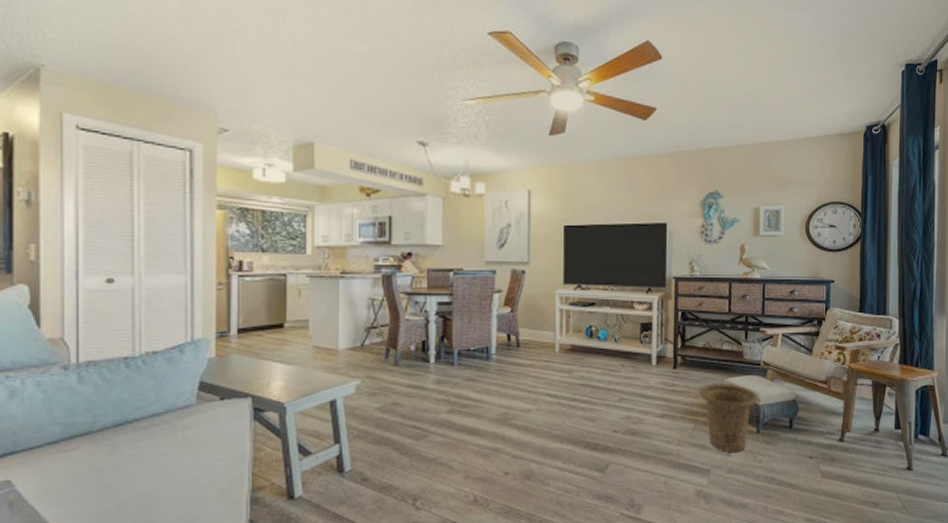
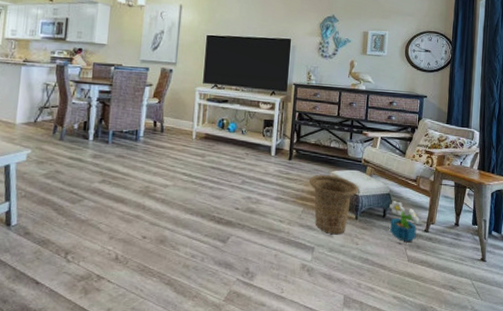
decorative plant: none [796,408,832,454] -> present [389,201,419,242]

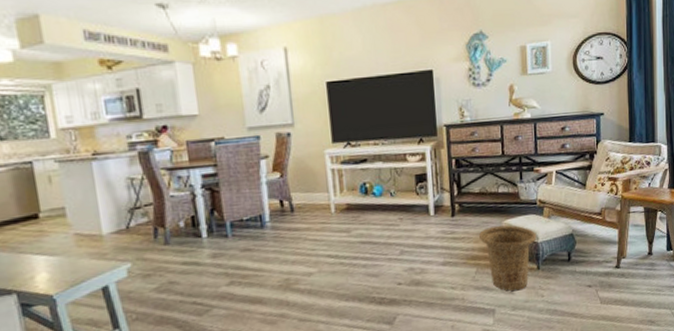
decorative plant: present [389,201,419,242] -> none [574,240,609,283]

